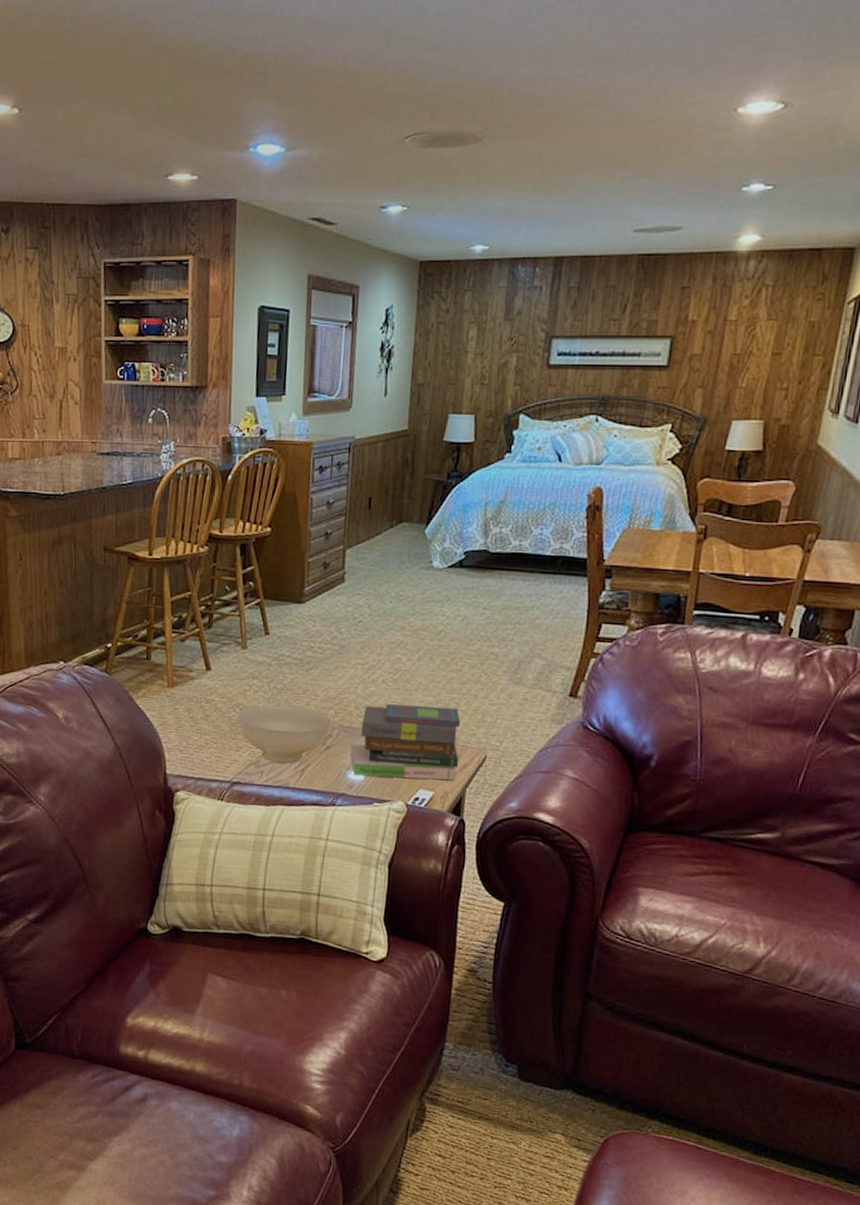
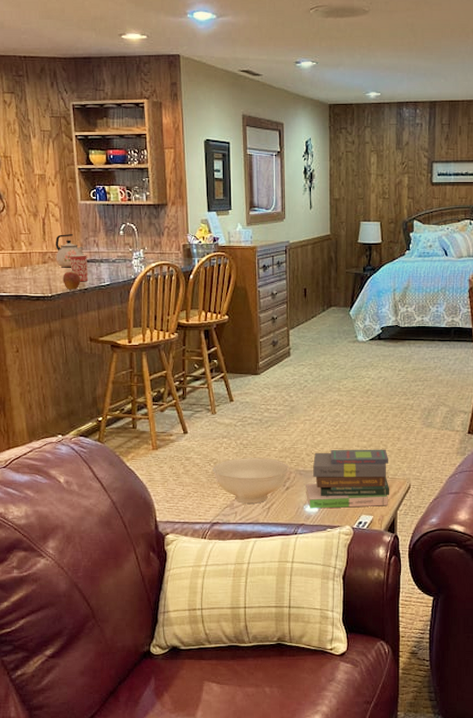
kettle: none [71,420,105,462] -> present [55,234,84,268]
fruit: none [78,463,99,488] -> present [63,269,81,290]
mug: none [87,446,108,479] -> present [69,255,89,282]

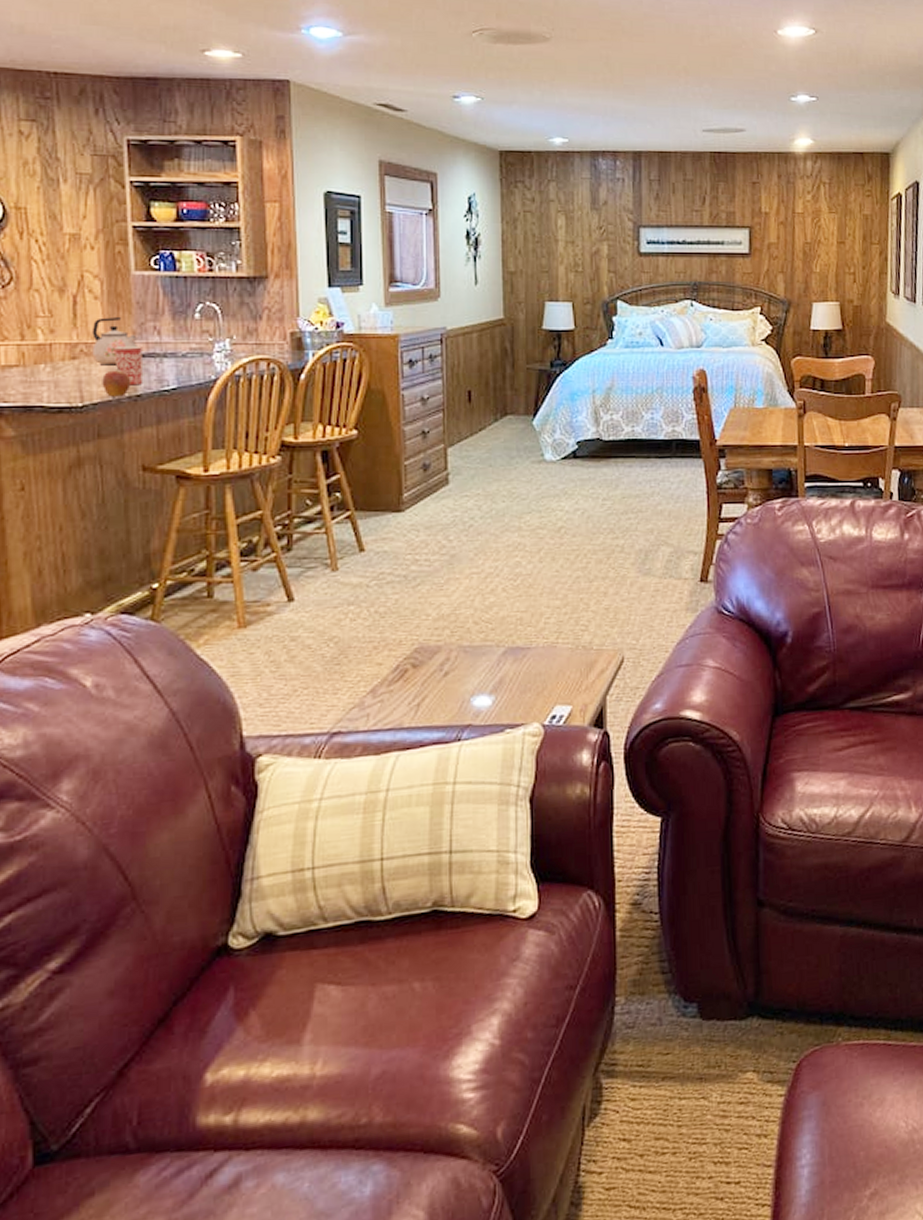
decorative bowl: present [213,458,290,504] -> none [332,630,449,701]
books: present [306,449,390,509] -> none [473,609,596,702]

